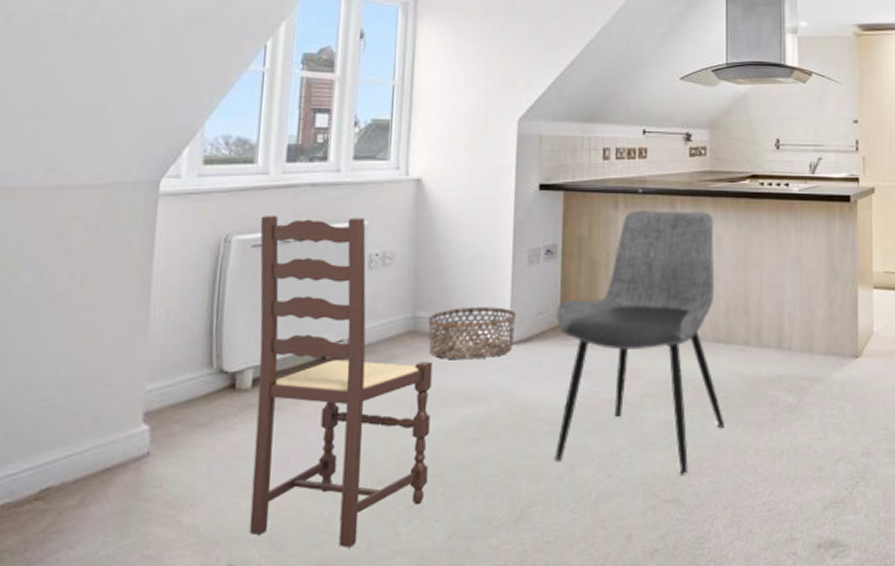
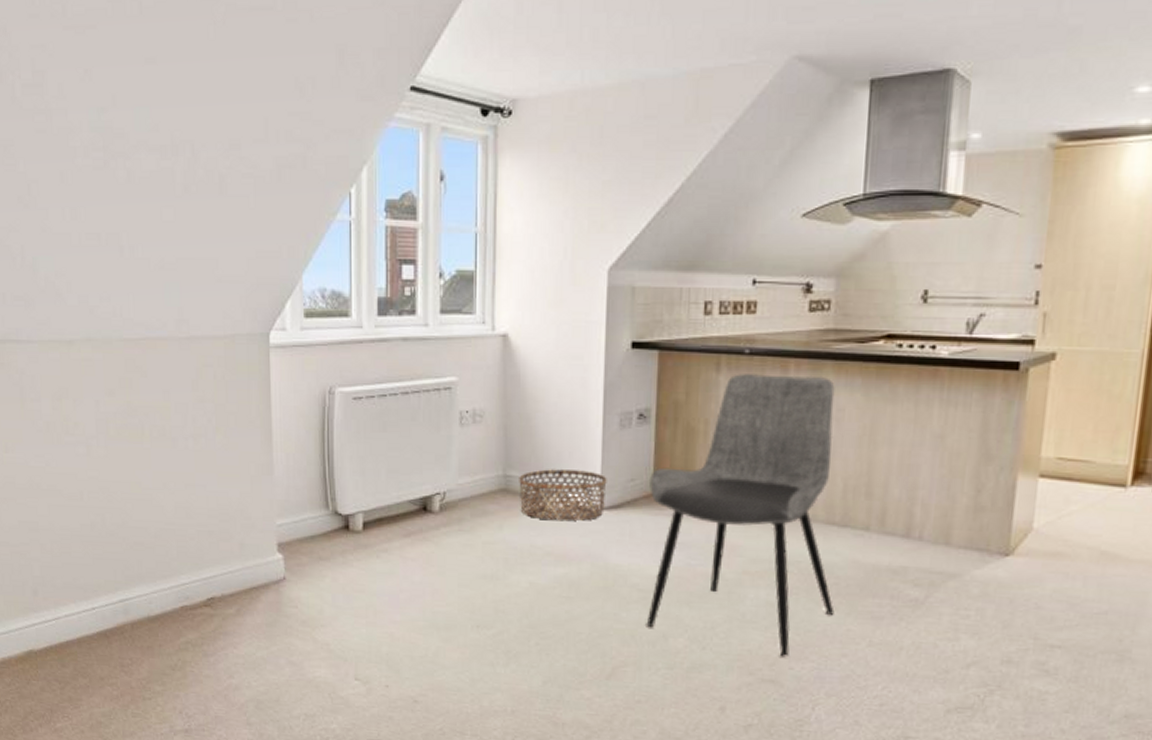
dining chair: present [249,215,433,548] -> none [359,368,524,680]

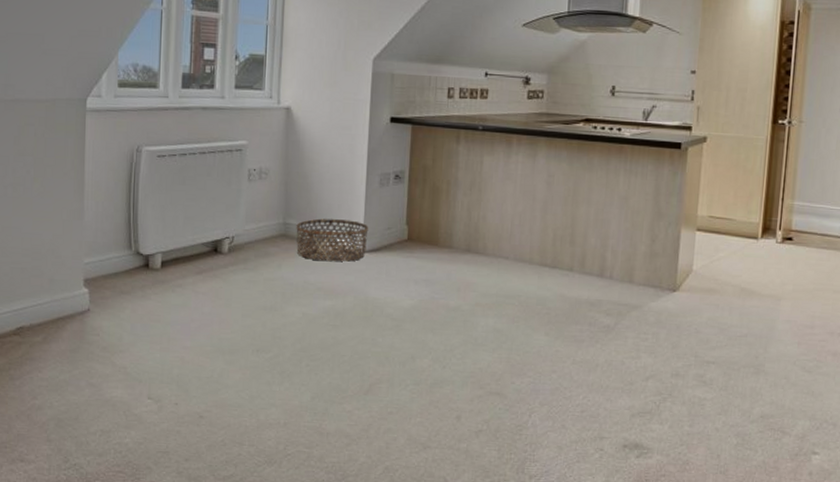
dining chair: present [646,374,835,658] -> none [398,145,547,374]

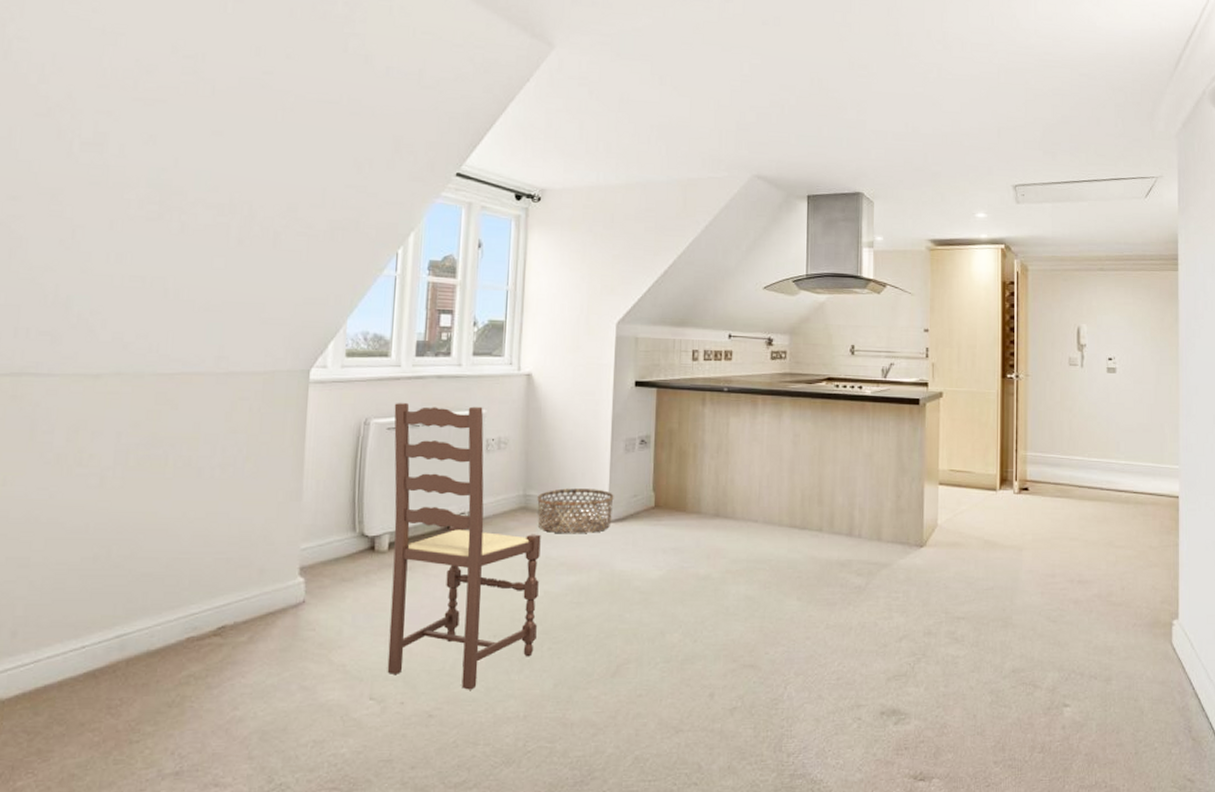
dining chair: none [162,131,300,397] -> present [387,402,541,690]

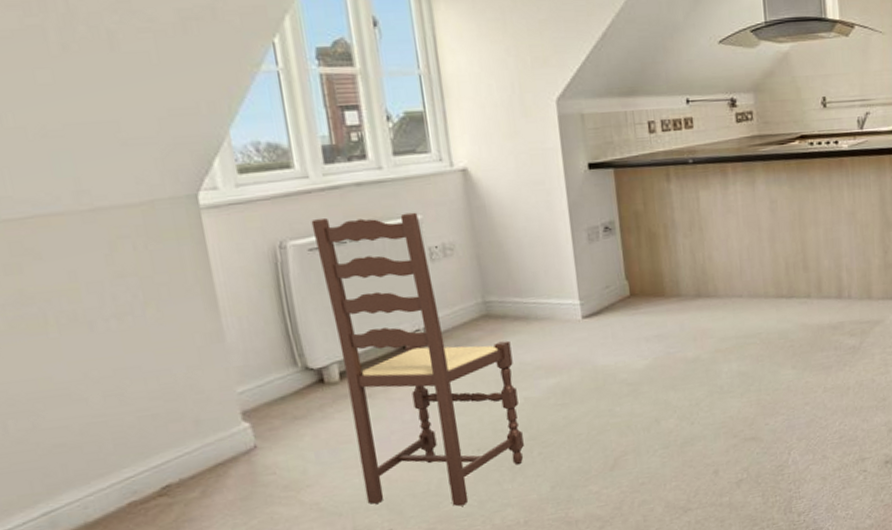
basket: present [537,488,614,533] -> none [498,285,586,337]

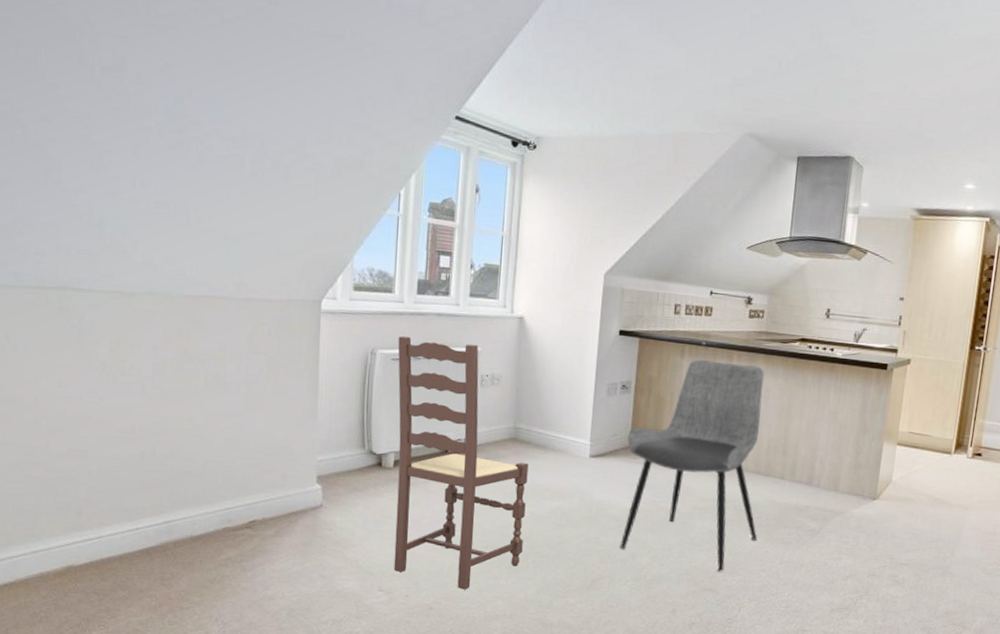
dining chair: none [623,176,794,417] -> present [619,360,765,572]

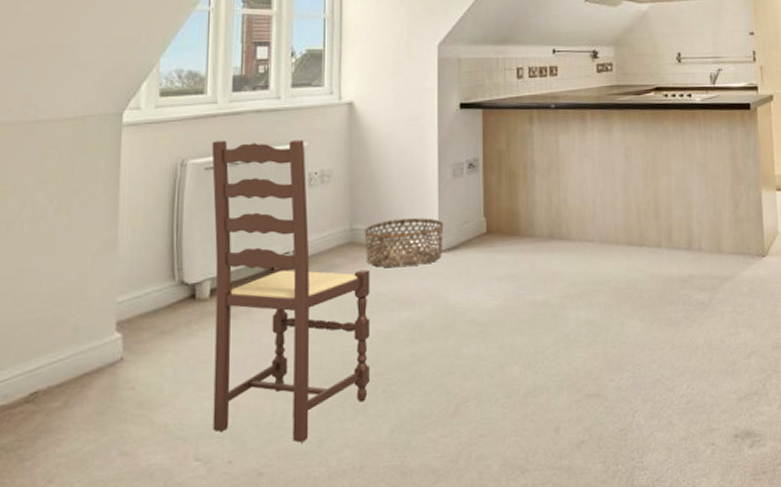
basket: none [526,424,596,465] -> present [364,218,444,267]
dining chair: present [619,360,765,572] -> none [481,123,642,371]

